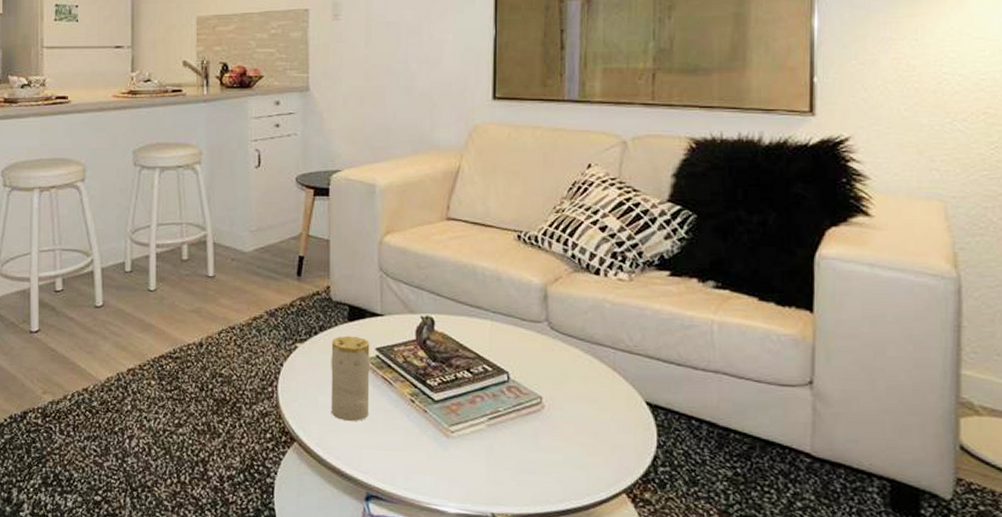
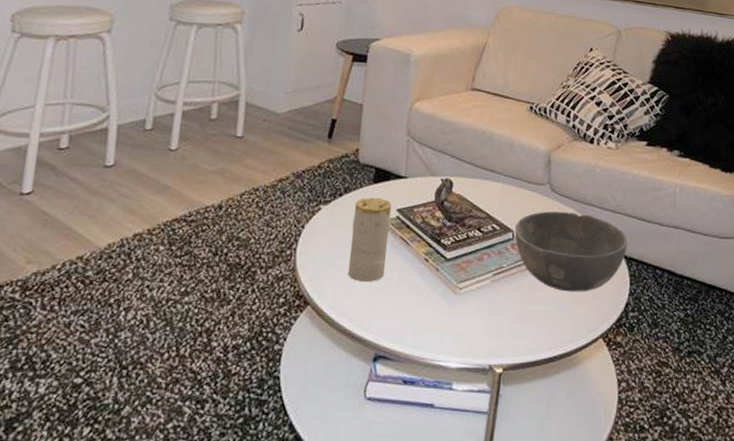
bowl: none [510,351,651,442] -> present [515,211,628,292]

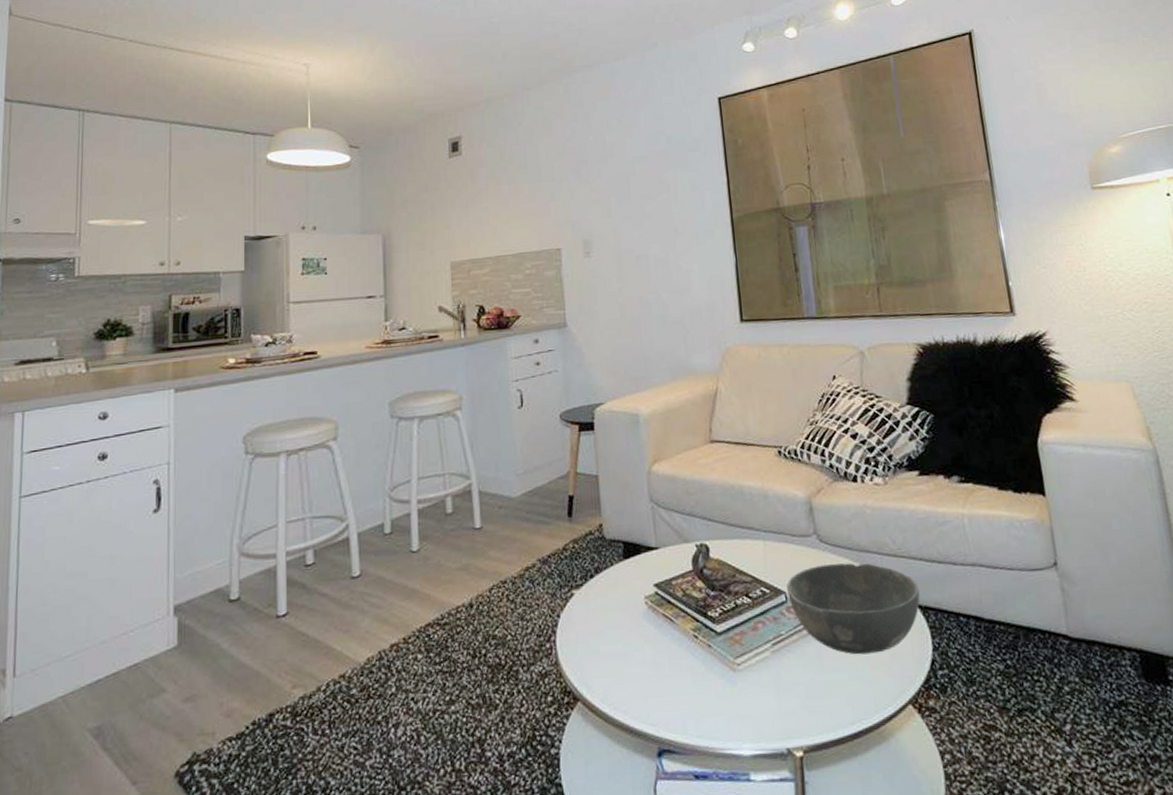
candle: present [347,197,392,283] -> none [608,574,654,670]

